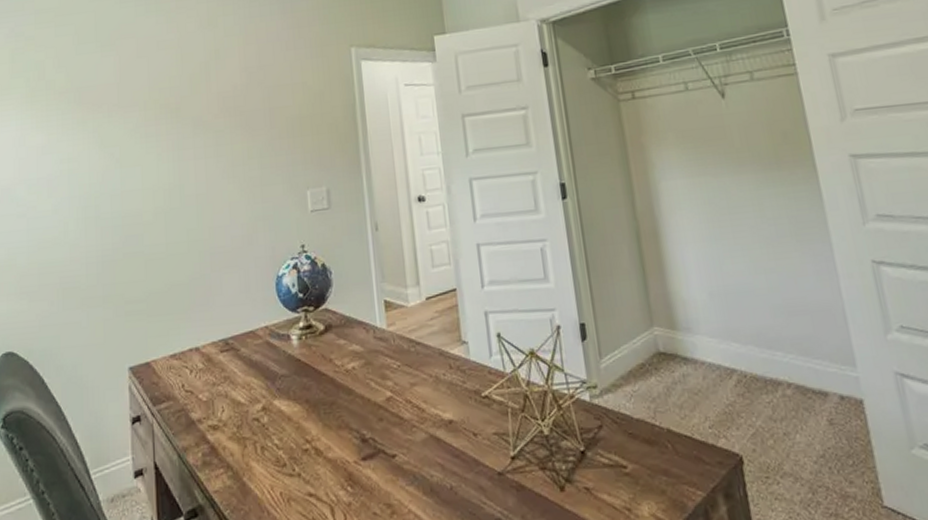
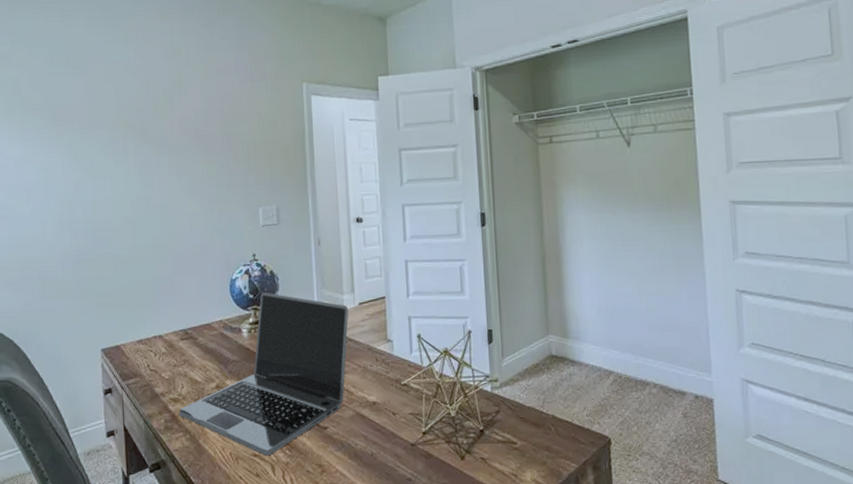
laptop: none [218,289,415,495] -> present [178,292,349,456]

